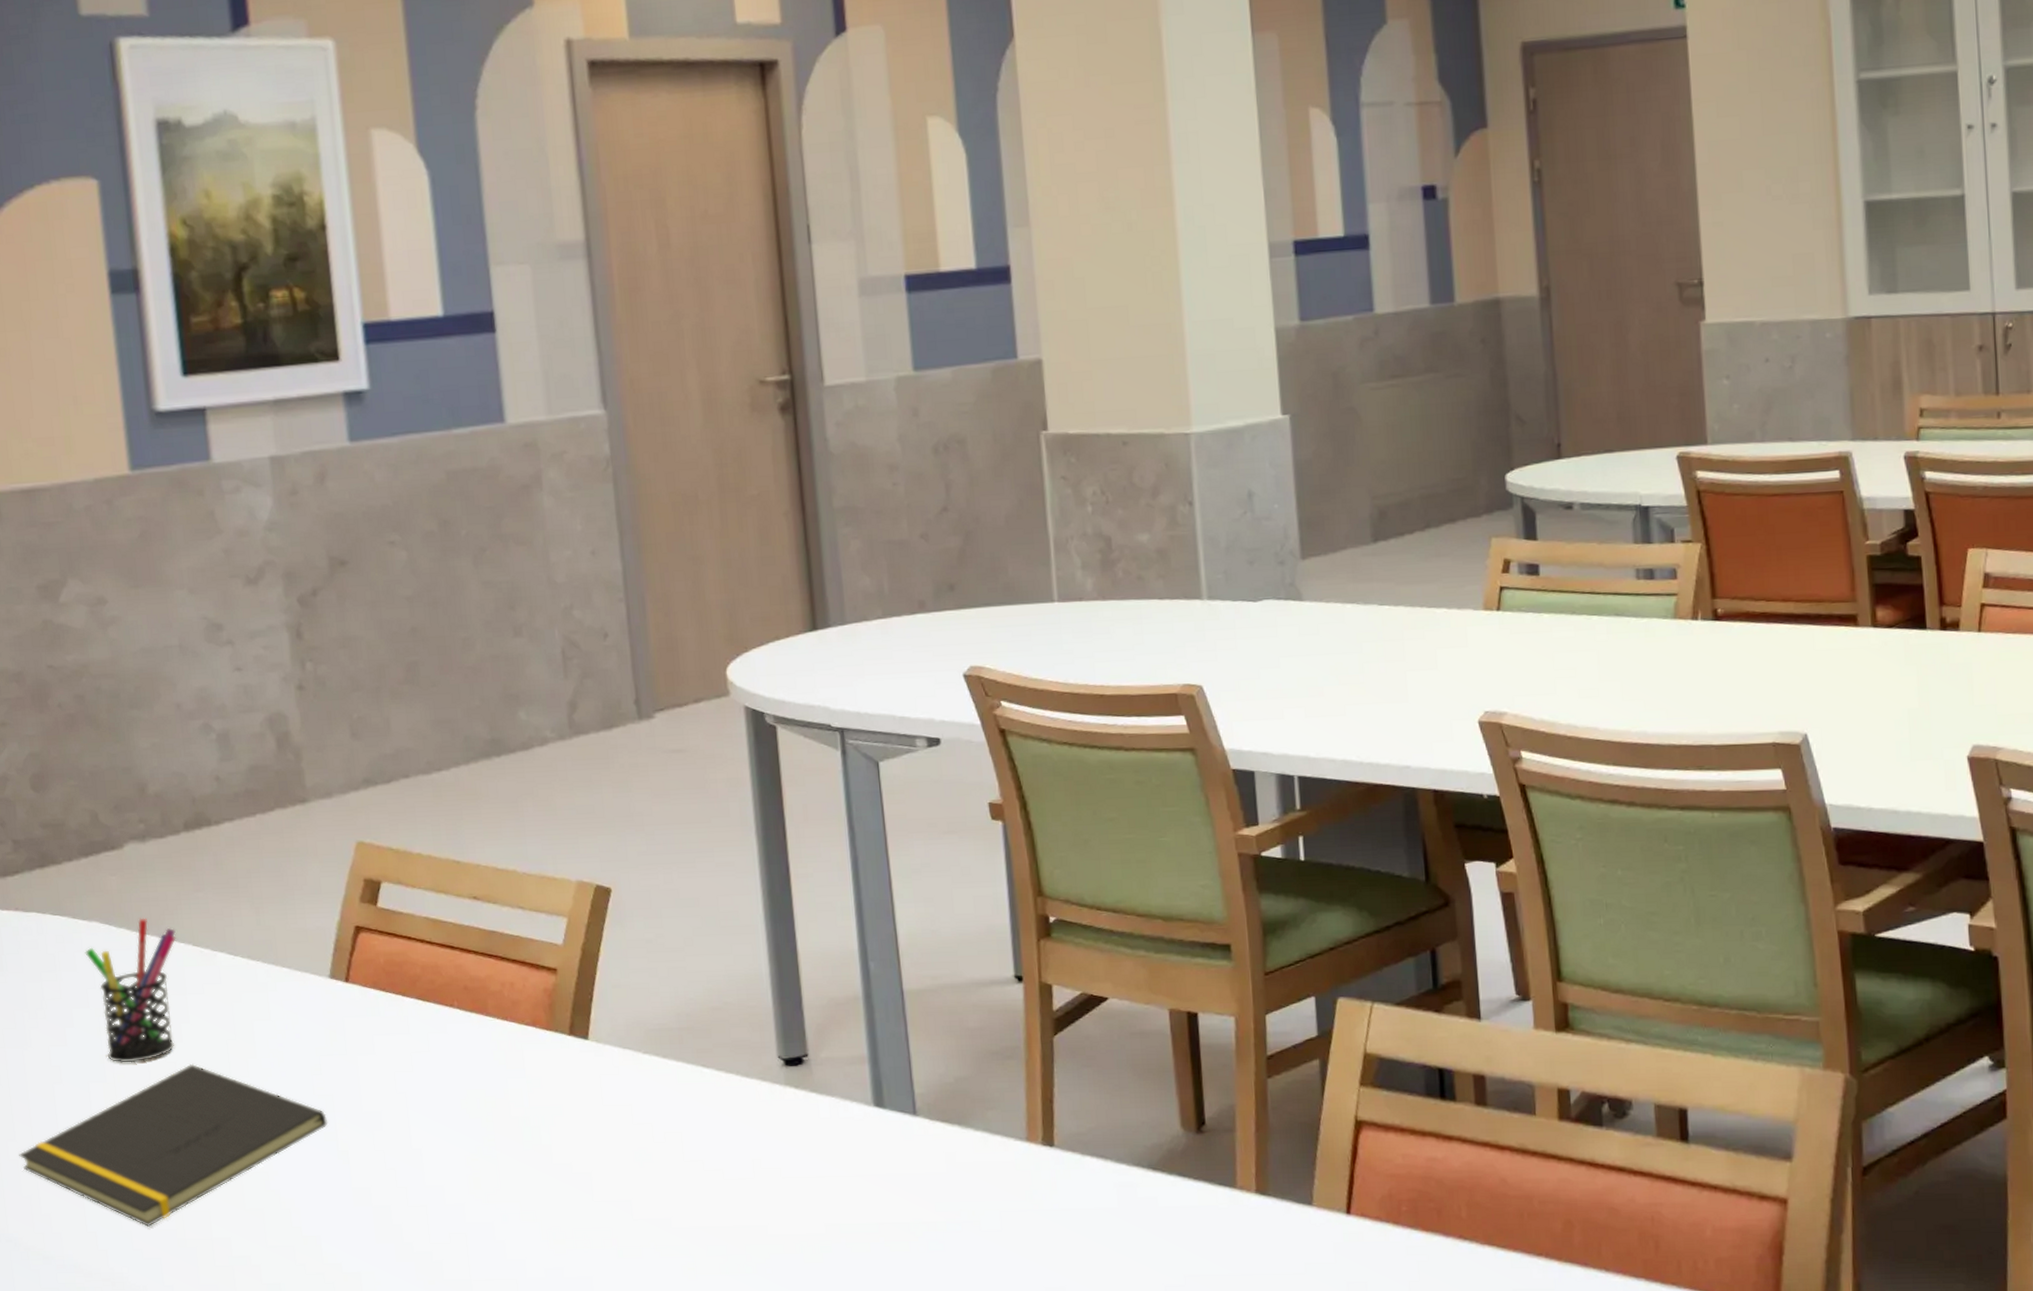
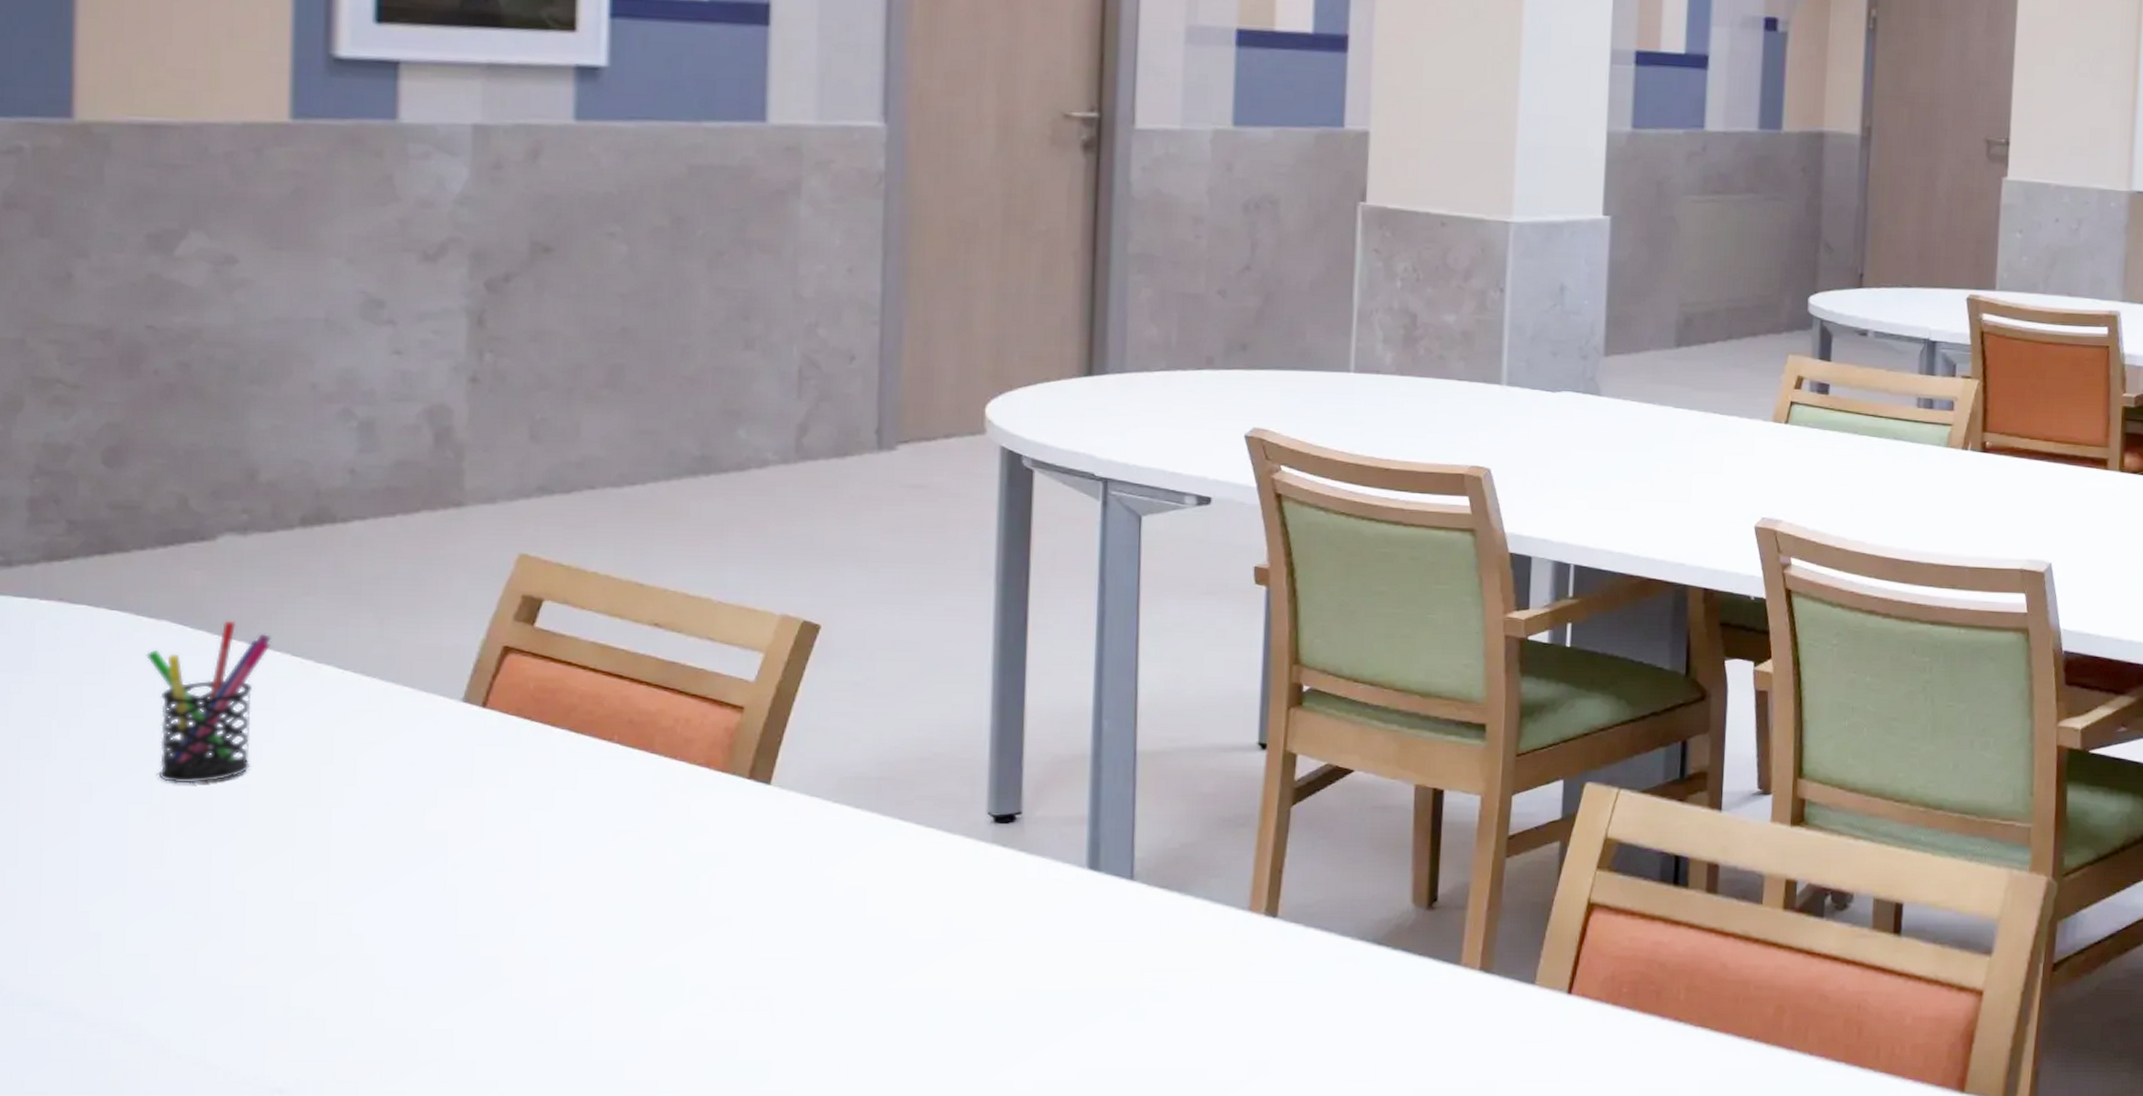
notepad: present [19,1063,328,1227] -> none [19,788,437,971]

